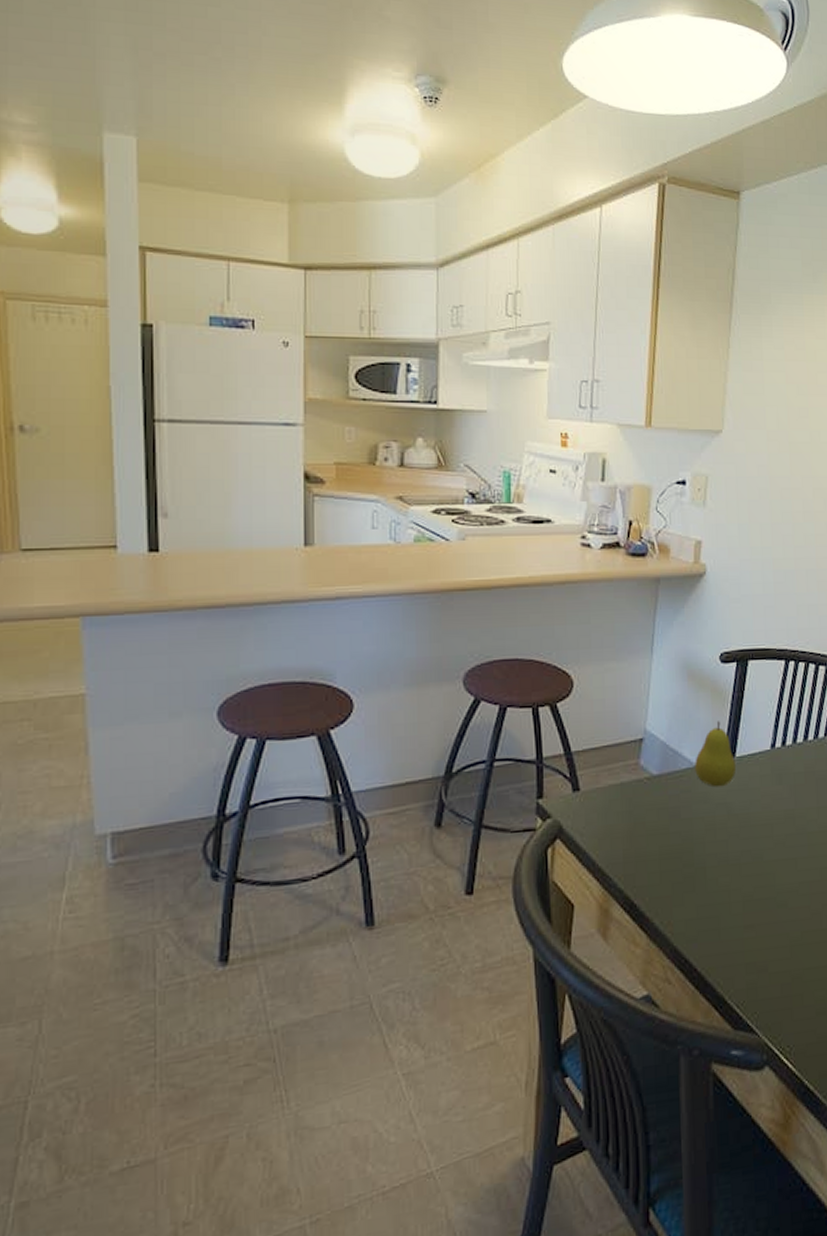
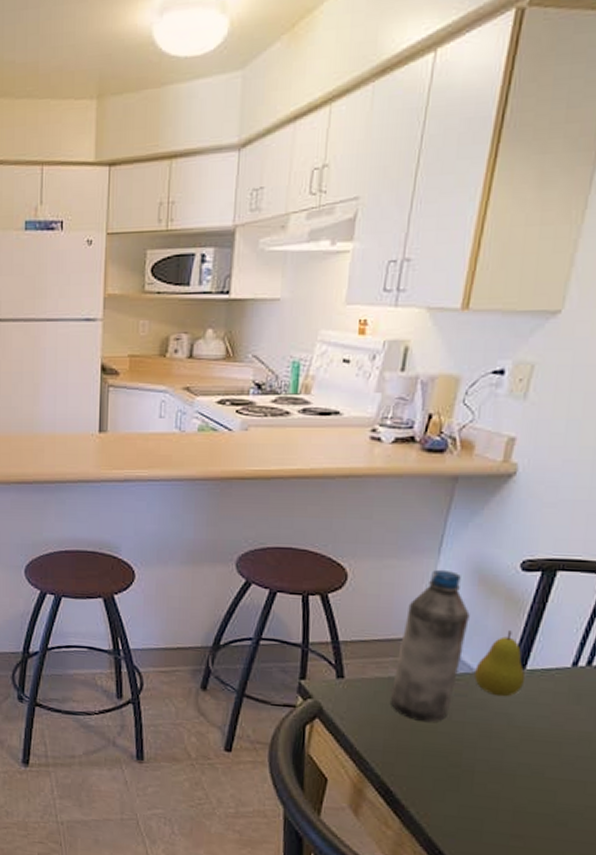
water bottle: none [624,668,684,825] -> present [390,569,470,723]

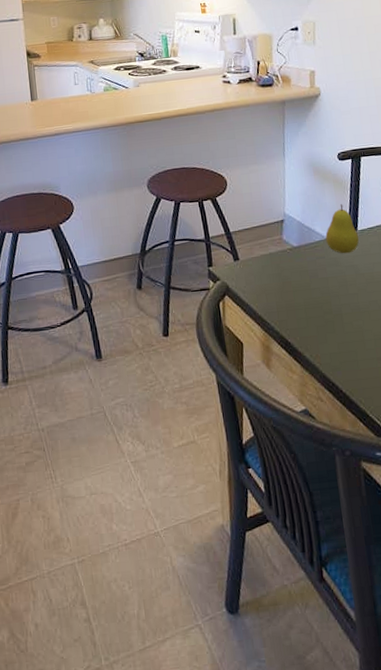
water bottle: present [390,569,470,723] -> none [272,167,316,284]

